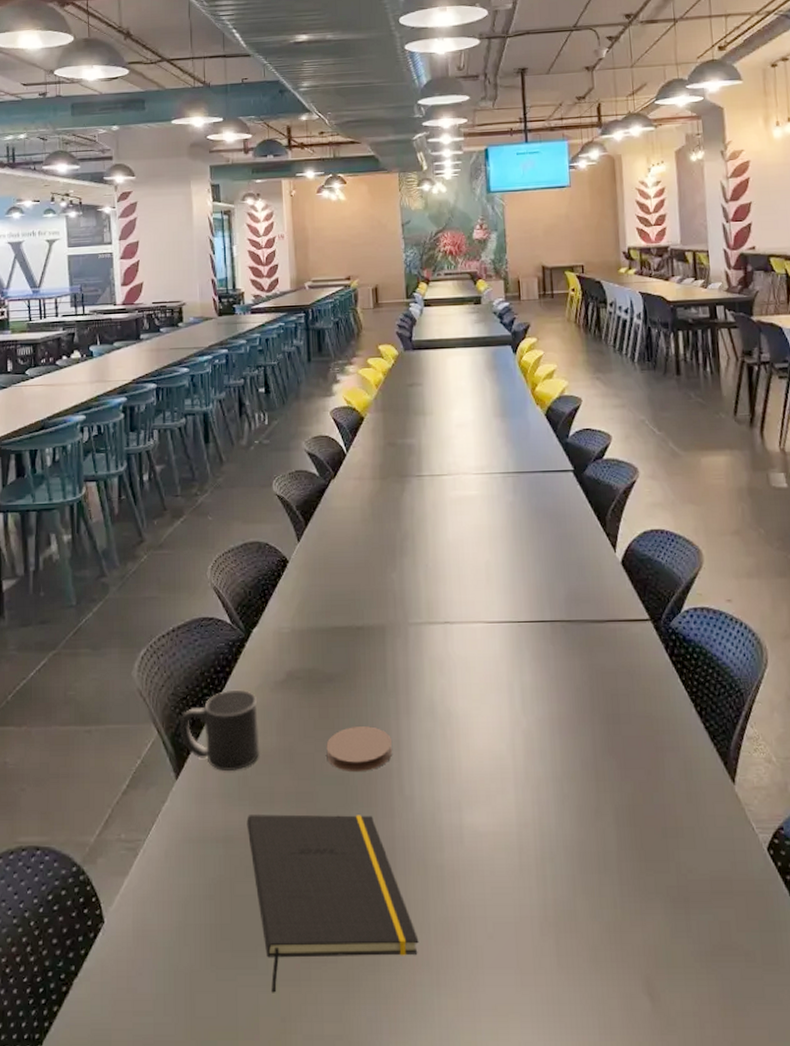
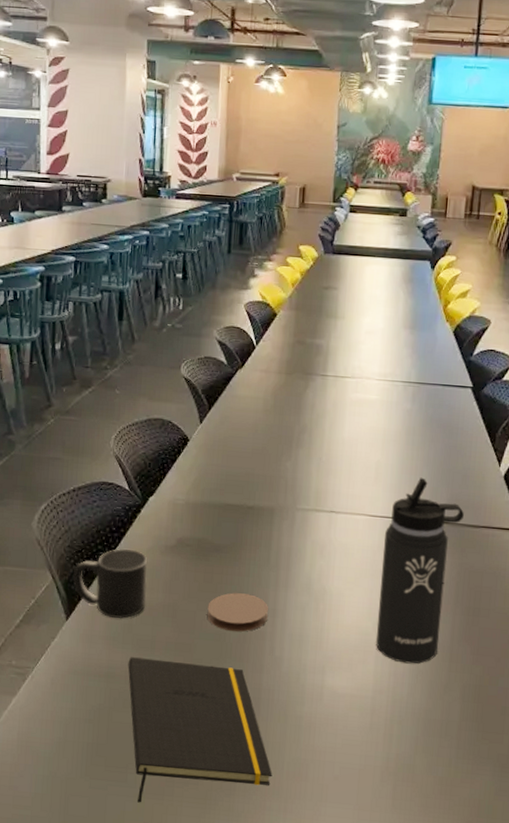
thermos bottle: none [506,573,586,788] -> present [376,477,464,664]

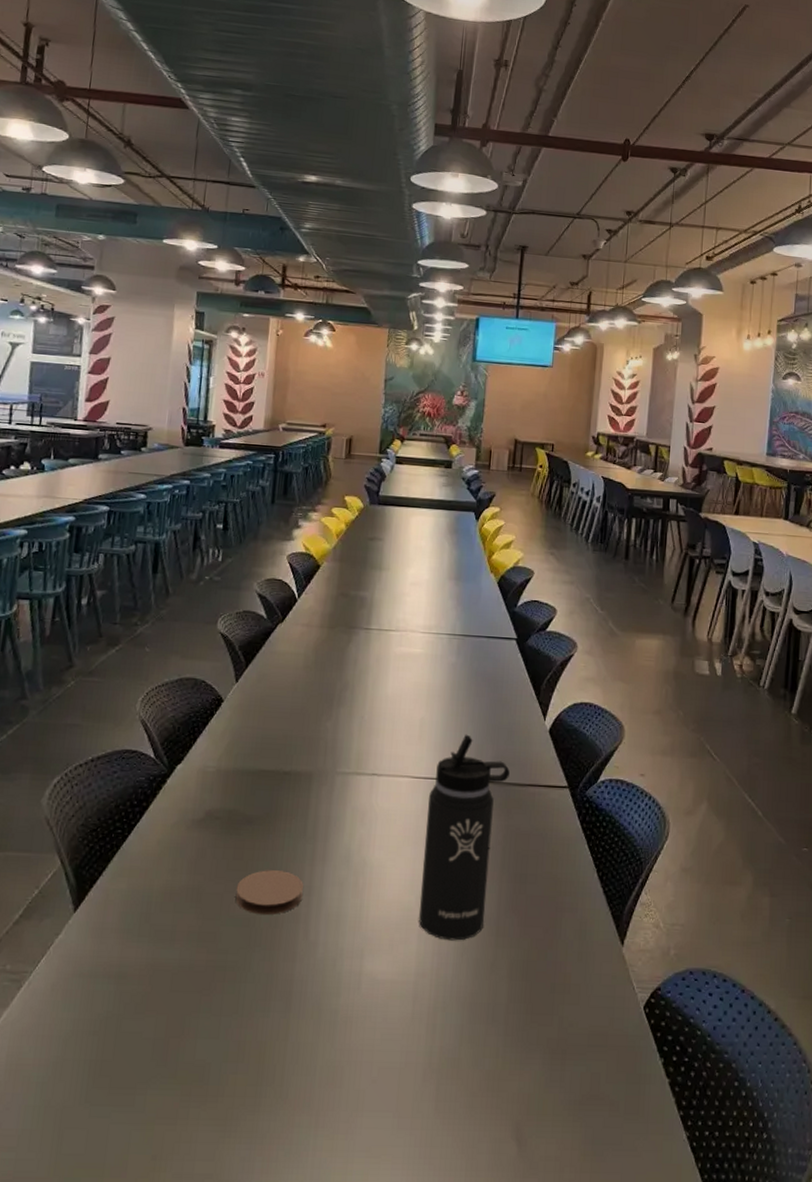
mug: present [72,548,147,619] -> none [84,825,171,908]
notepad: present [128,657,273,803] -> none [142,952,303,1131]

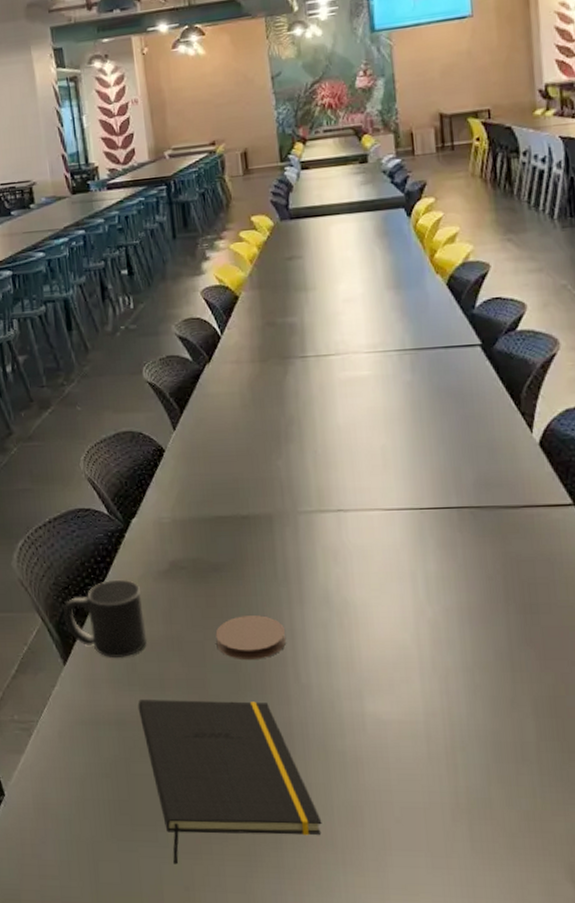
mug: none [84,825,171,908] -> present [63,579,147,659]
notepad: none [142,952,303,1131] -> present [138,700,322,865]
thermos bottle: present [419,734,510,941] -> none [406,457,498,678]

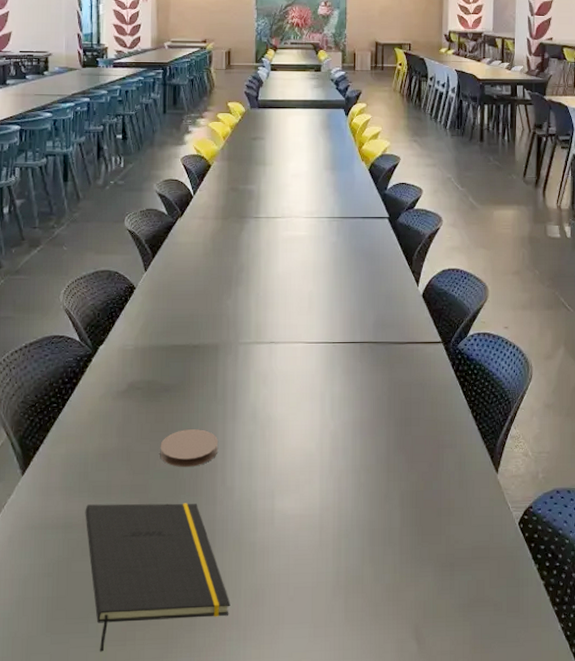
mug: present [63,579,147,659] -> none [27,398,101,468]

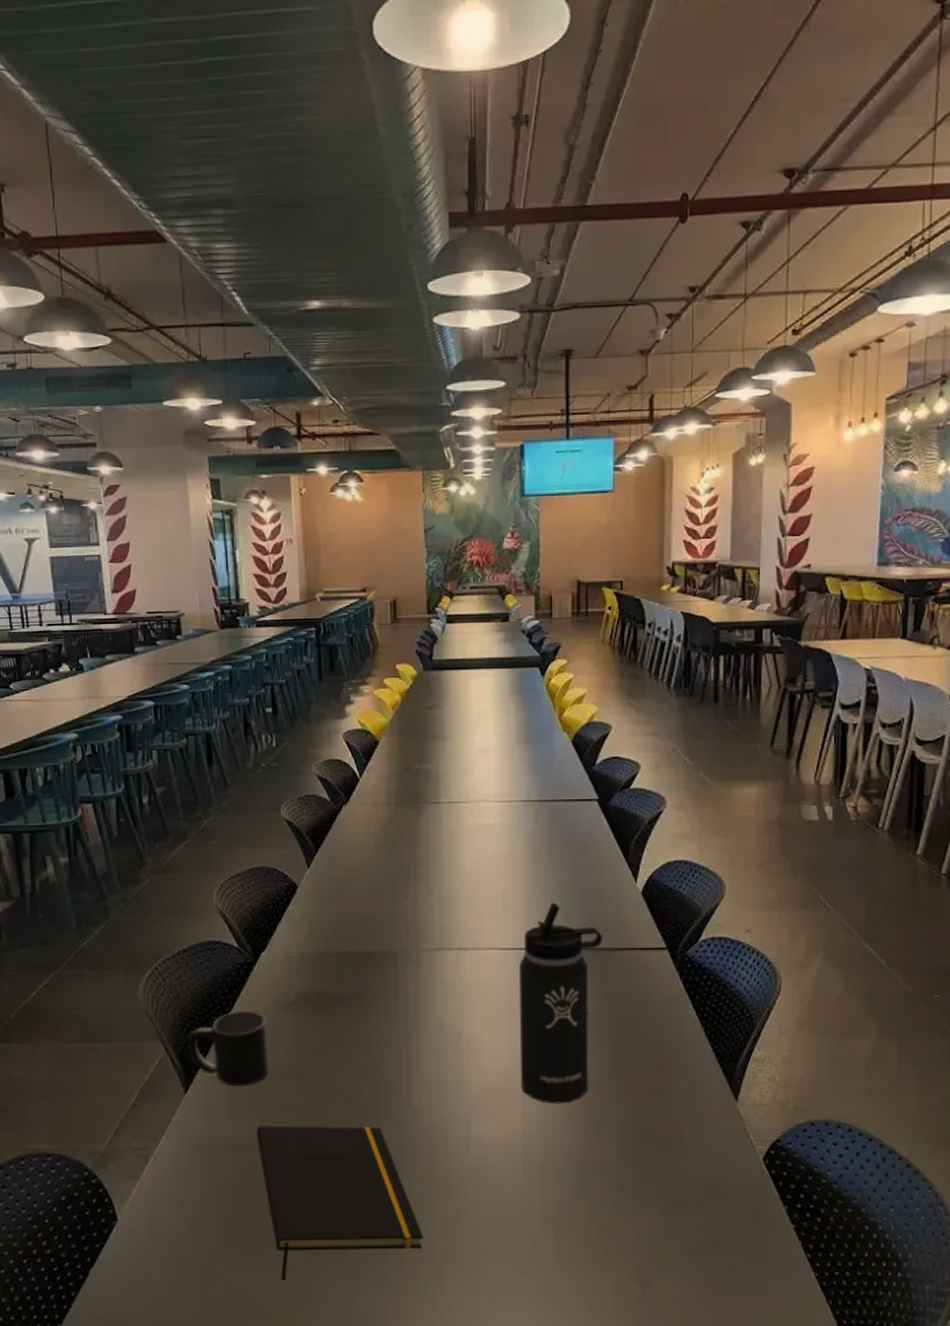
mug: none [27,398,101,468] -> present [187,1010,269,1087]
coaster: present [160,429,219,467] -> none [336,1046,402,1087]
thermos bottle: none [320,303,390,479] -> present [519,902,602,1104]

